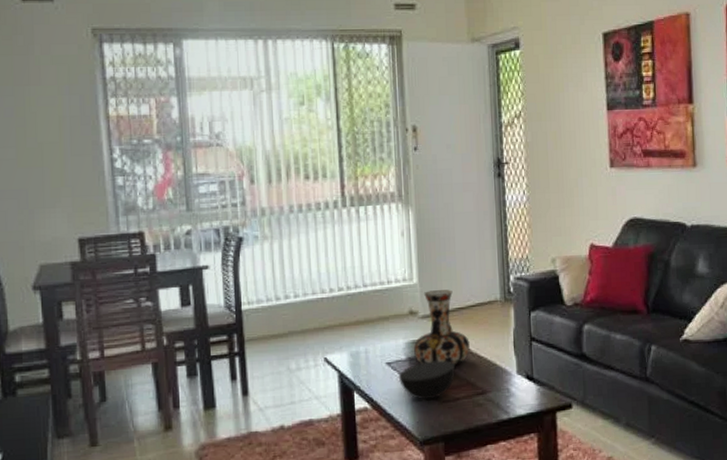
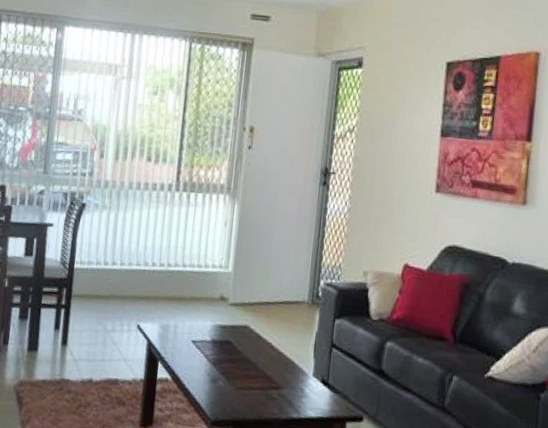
bowl: present [398,360,455,400] -> none [200,347,255,384]
vase: present [413,290,470,366] -> none [218,281,272,356]

